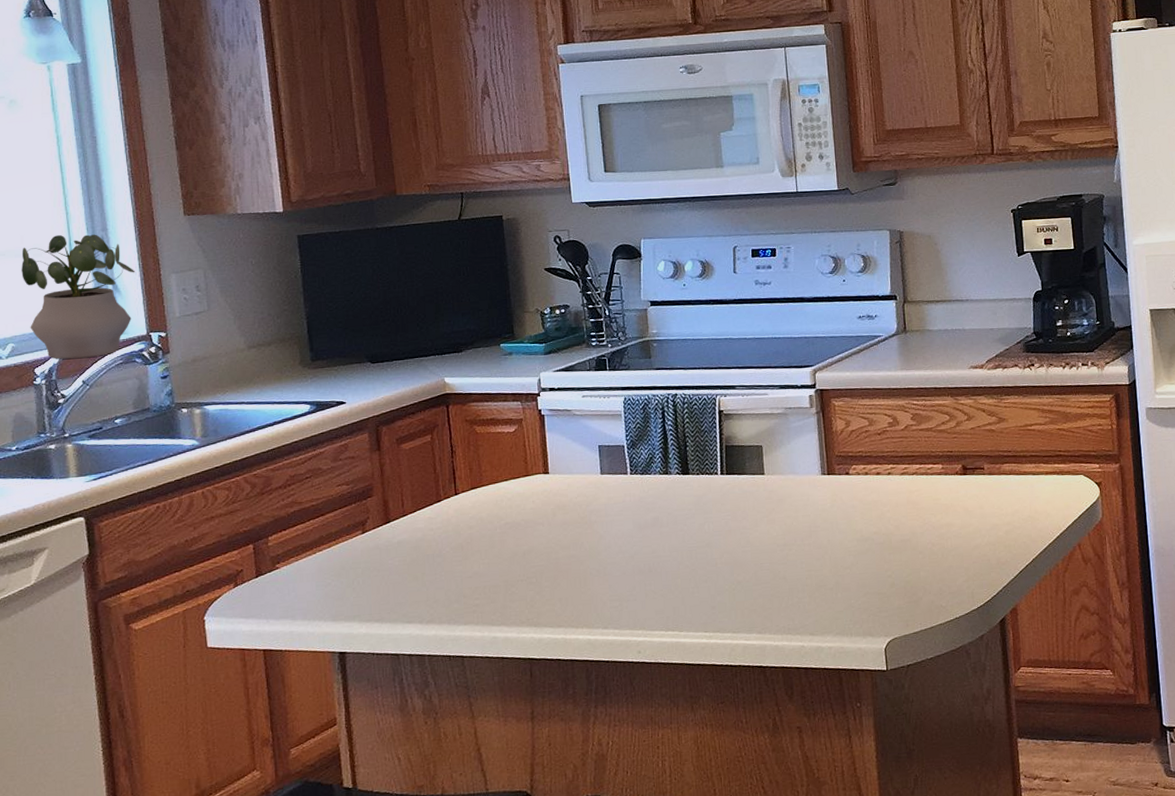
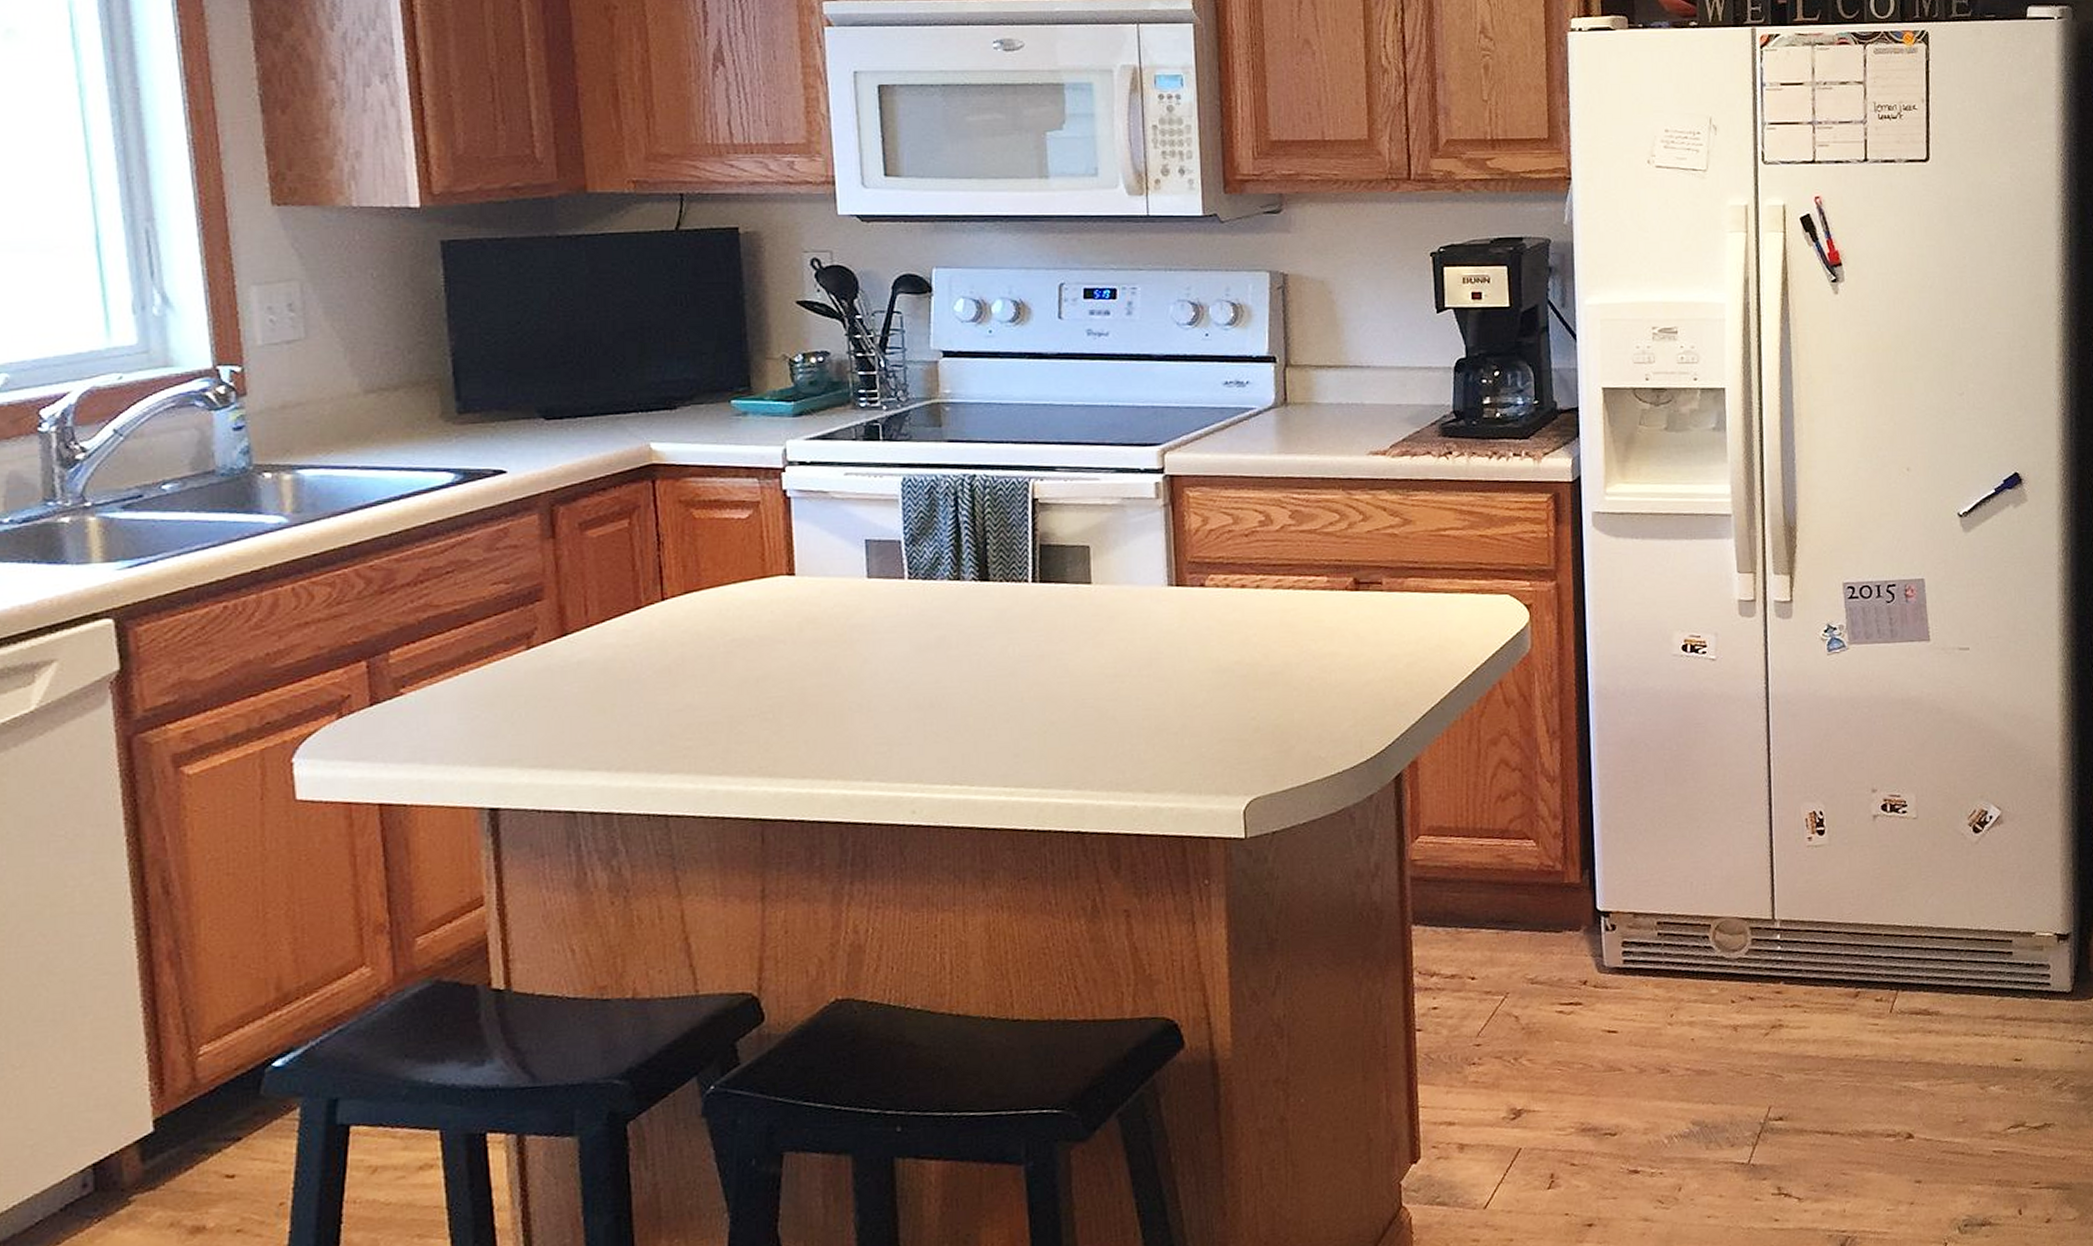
potted plant: present [22,234,135,360] -> none [21,224,197,399]

